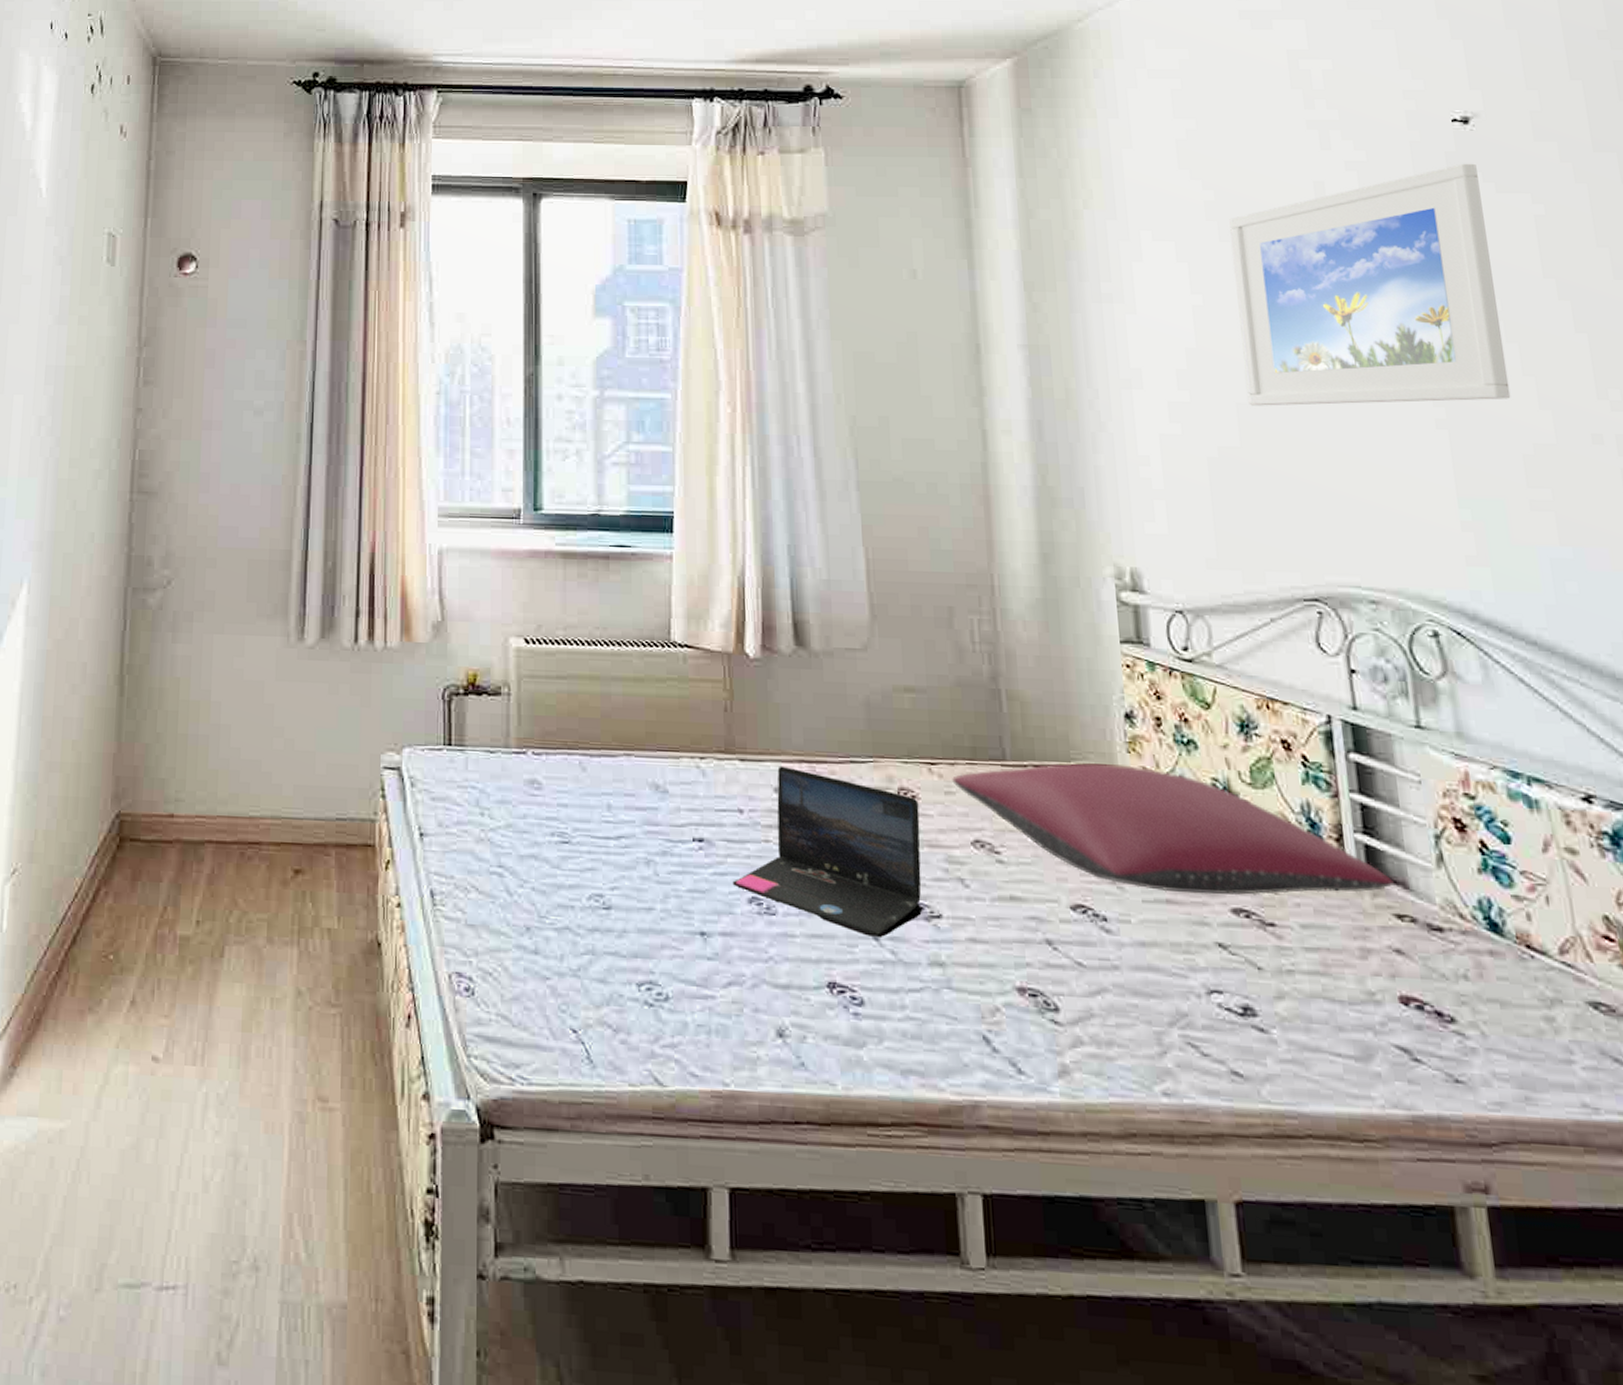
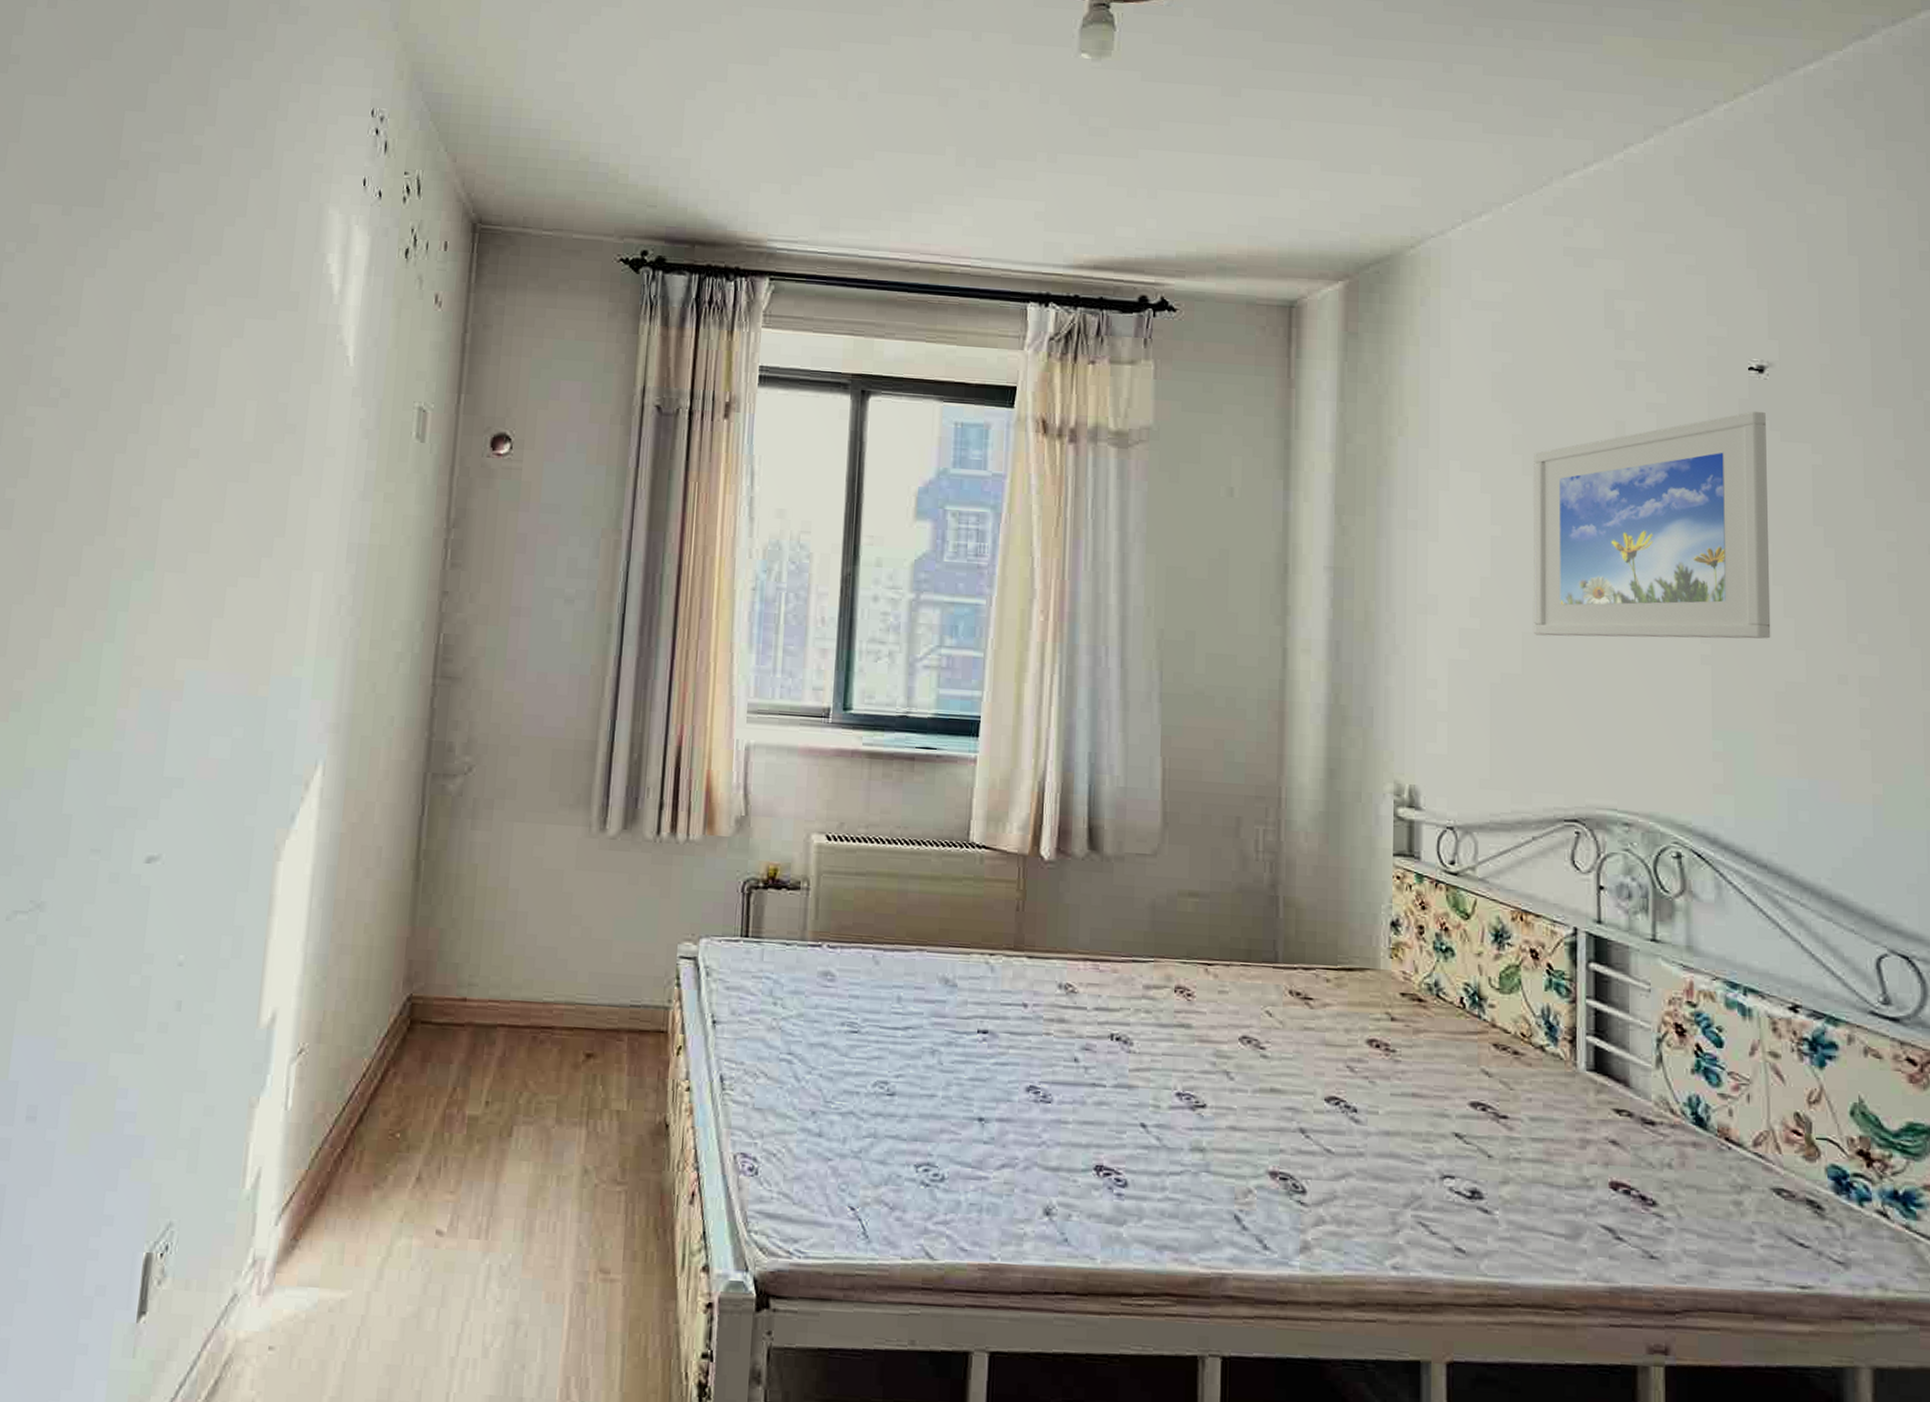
laptop: present [732,766,923,937] -> none [1012,963,1193,1125]
pillow: present [952,762,1394,896] -> none [1226,966,1616,1091]

